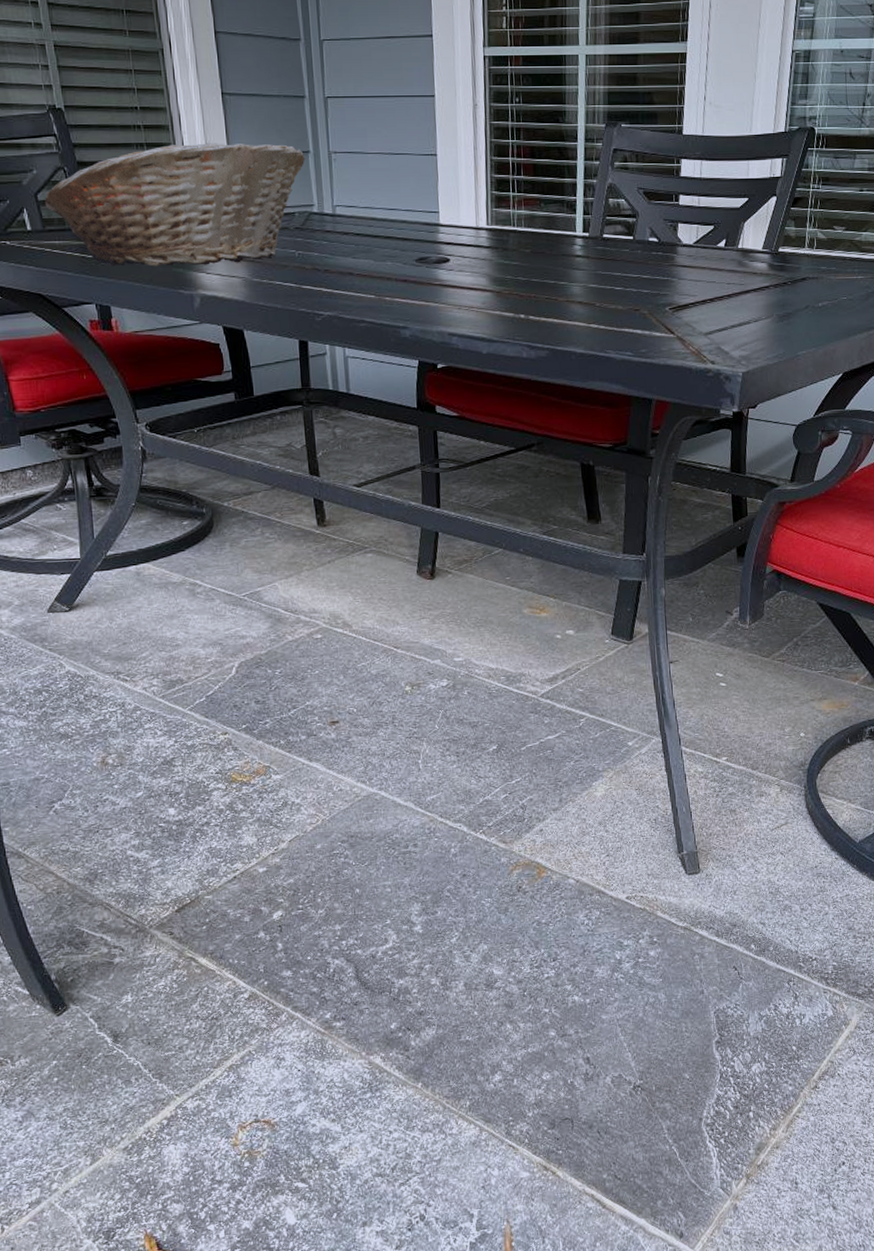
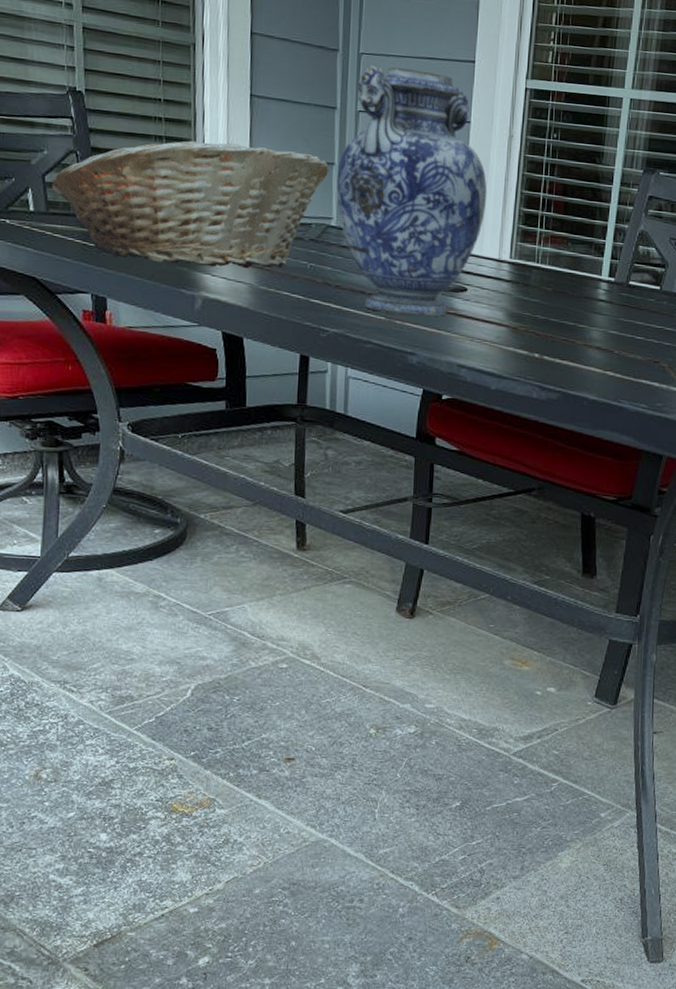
vase: none [313,49,459,291] -> present [336,64,487,317]

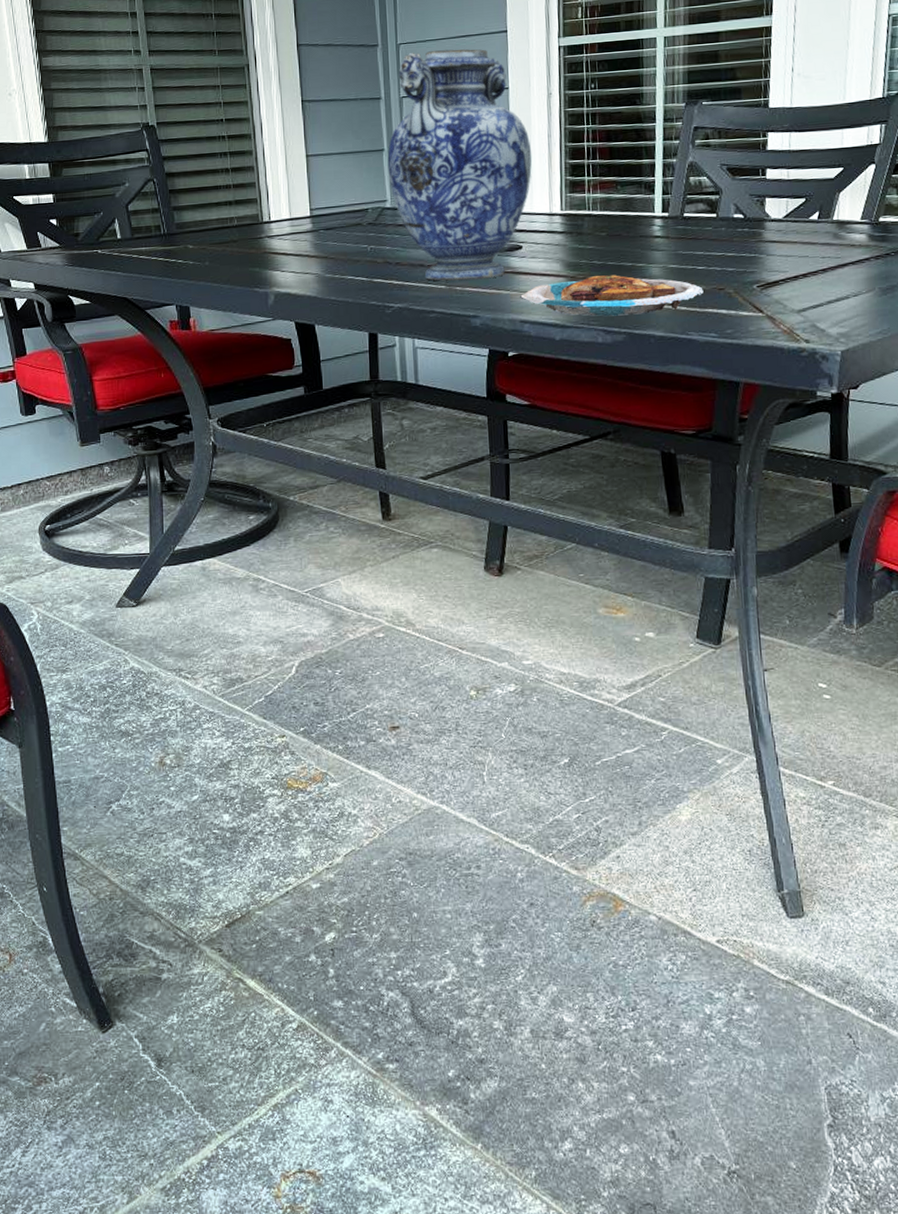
fruit basket: present [52,141,329,269] -> none [135,144,380,268]
plate: none [459,329,639,377] -> present [519,275,704,316]

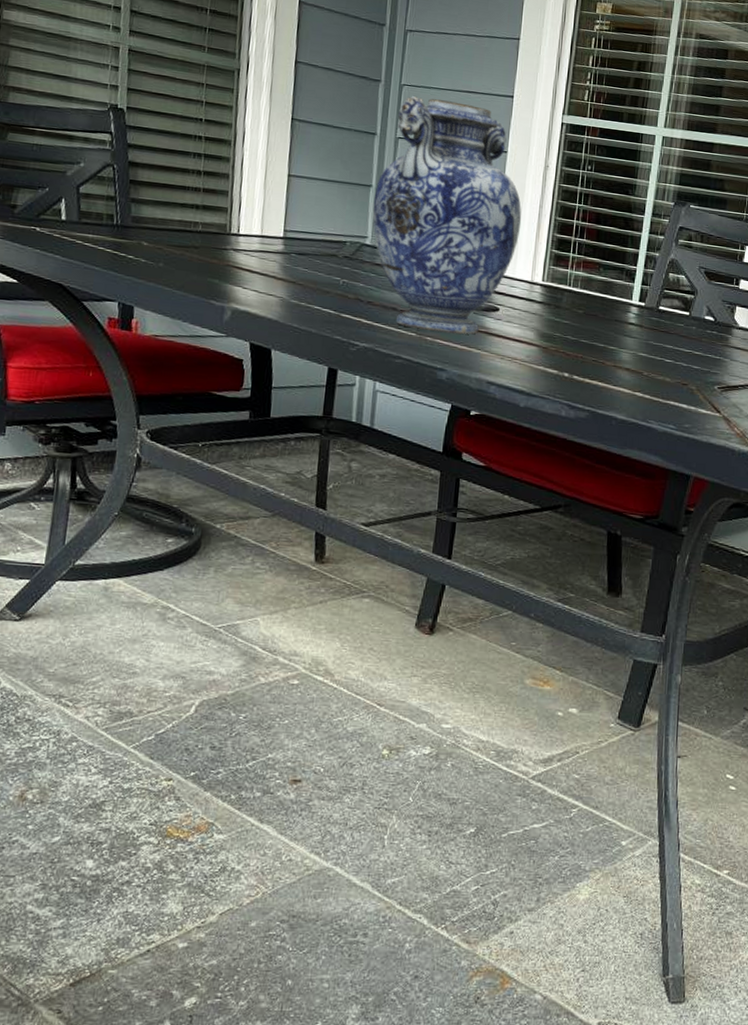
plate: present [519,275,704,316] -> none [489,350,668,397]

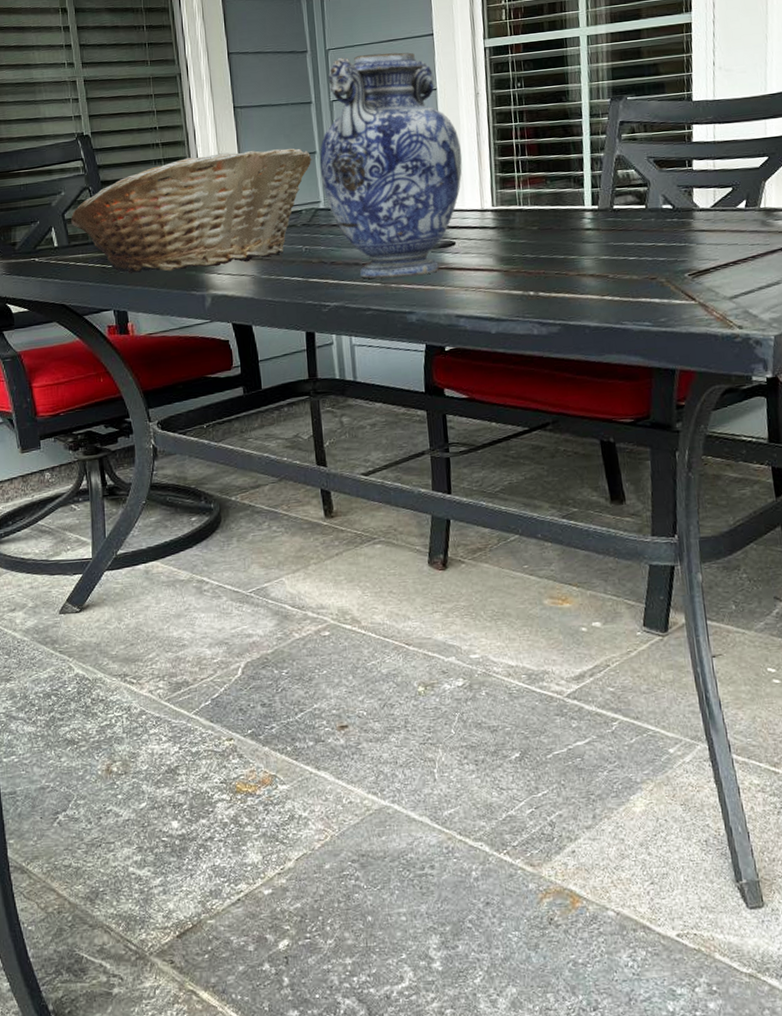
fruit basket: none [86,159,366,283] -> present [71,148,312,274]

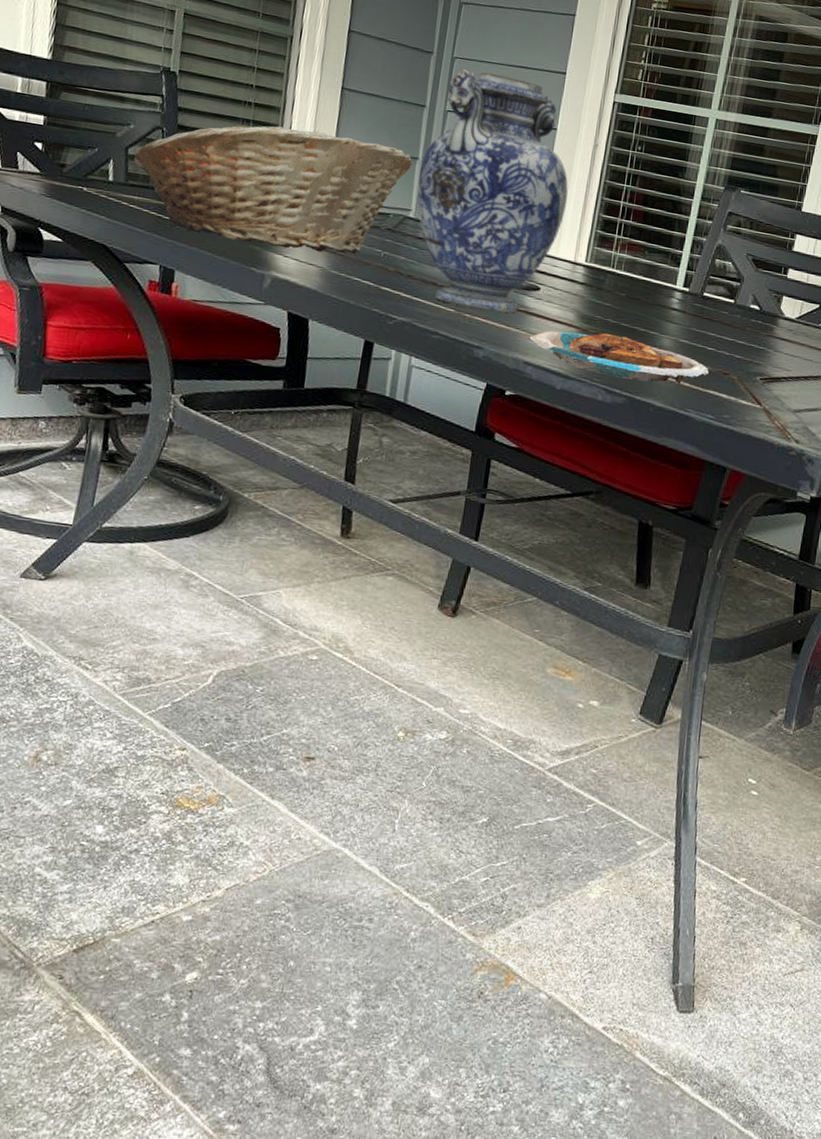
plate: none [454,267,636,309] -> present [527,330,709,385]

